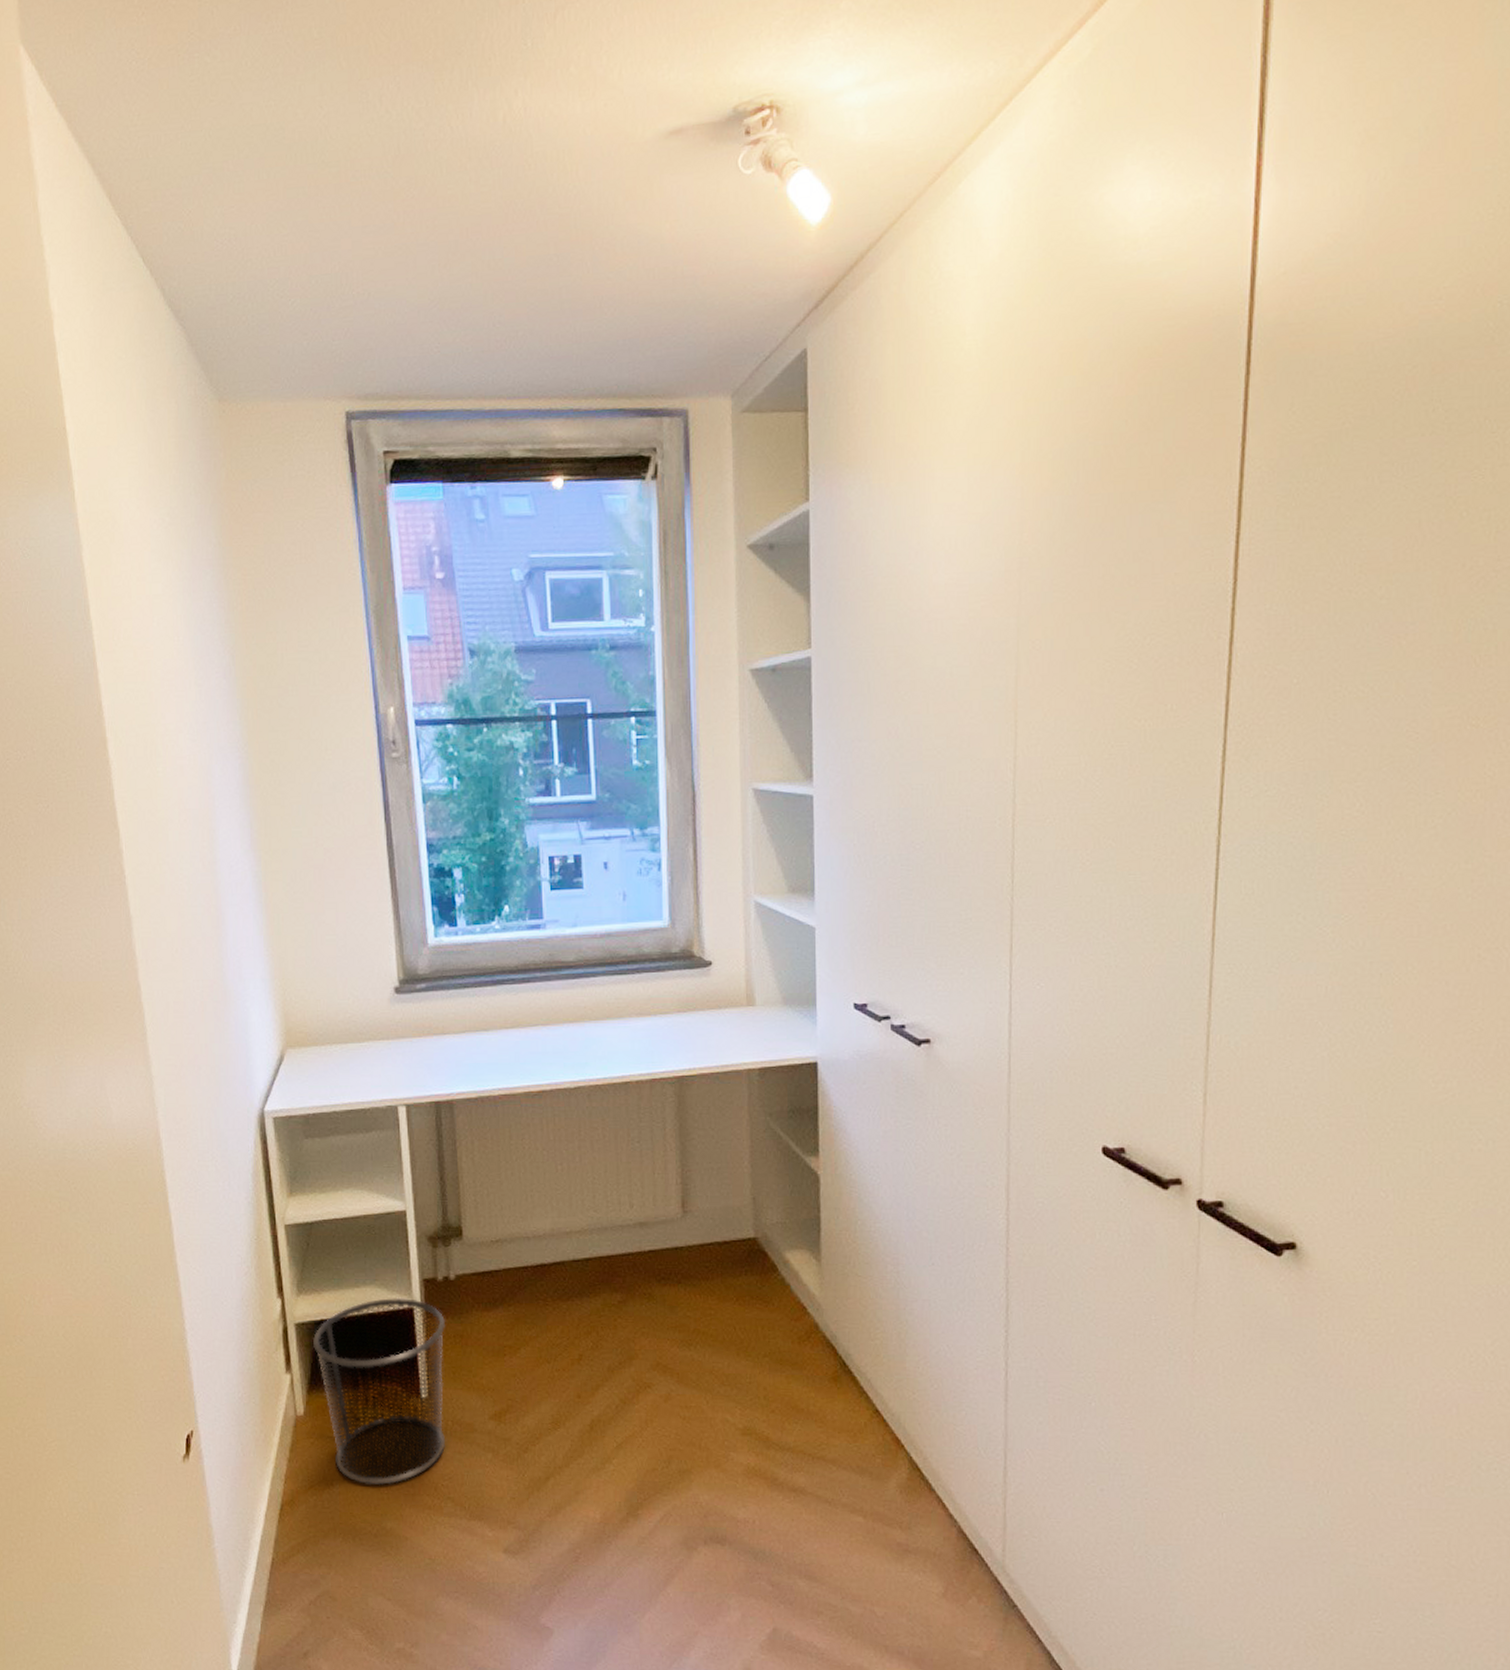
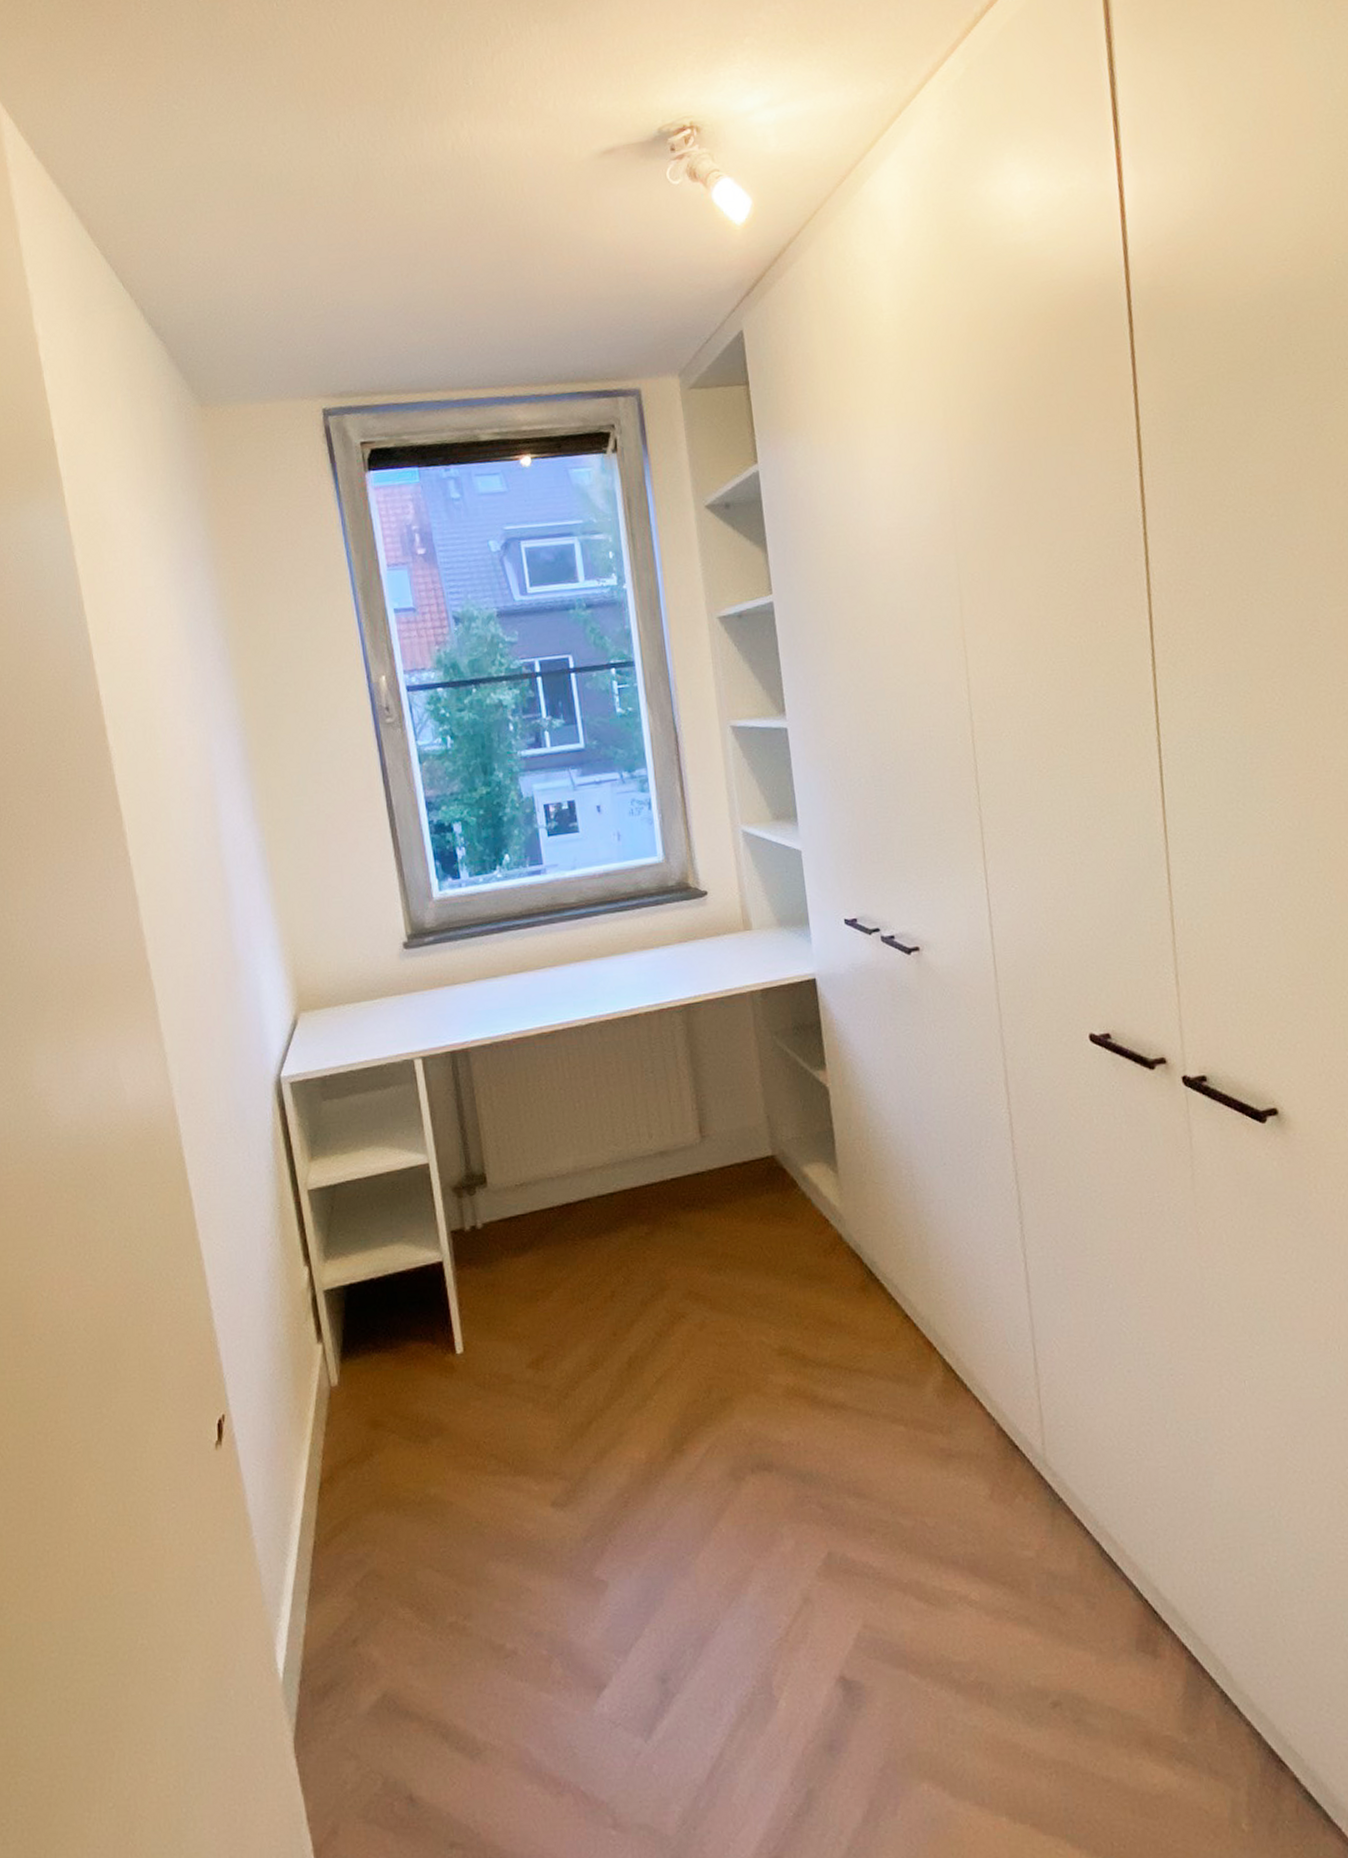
waste bin: present [313,1297,445,1486] -> none [343,1252,484,1452]

